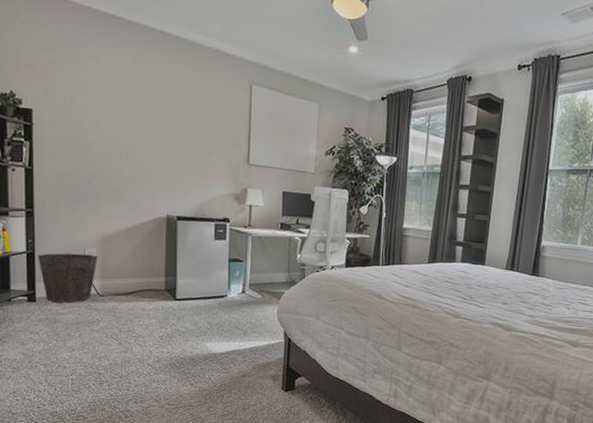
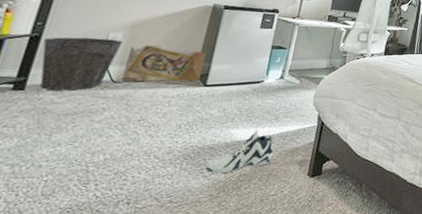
cardboard box: none [105,259,170,296] -> present [122,45,206,82]
sneaker: none [190,343,248,383] -> present [205,129,274,174]

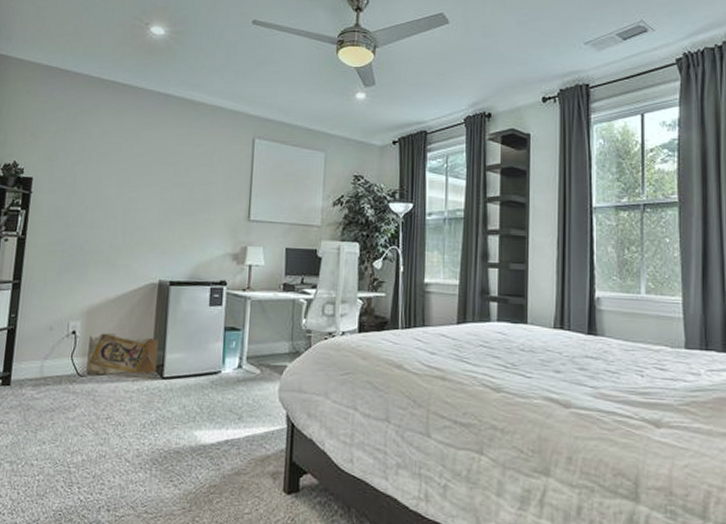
waste bin: present [40,37,123,90] -> none [18,327,82,385]
sneaker: present [205,129,274,174] -> none [174,431,242,484]

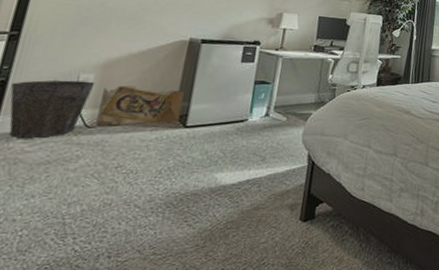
waste bin: none [18,327,82,385] -> present [9,80,95,138]

